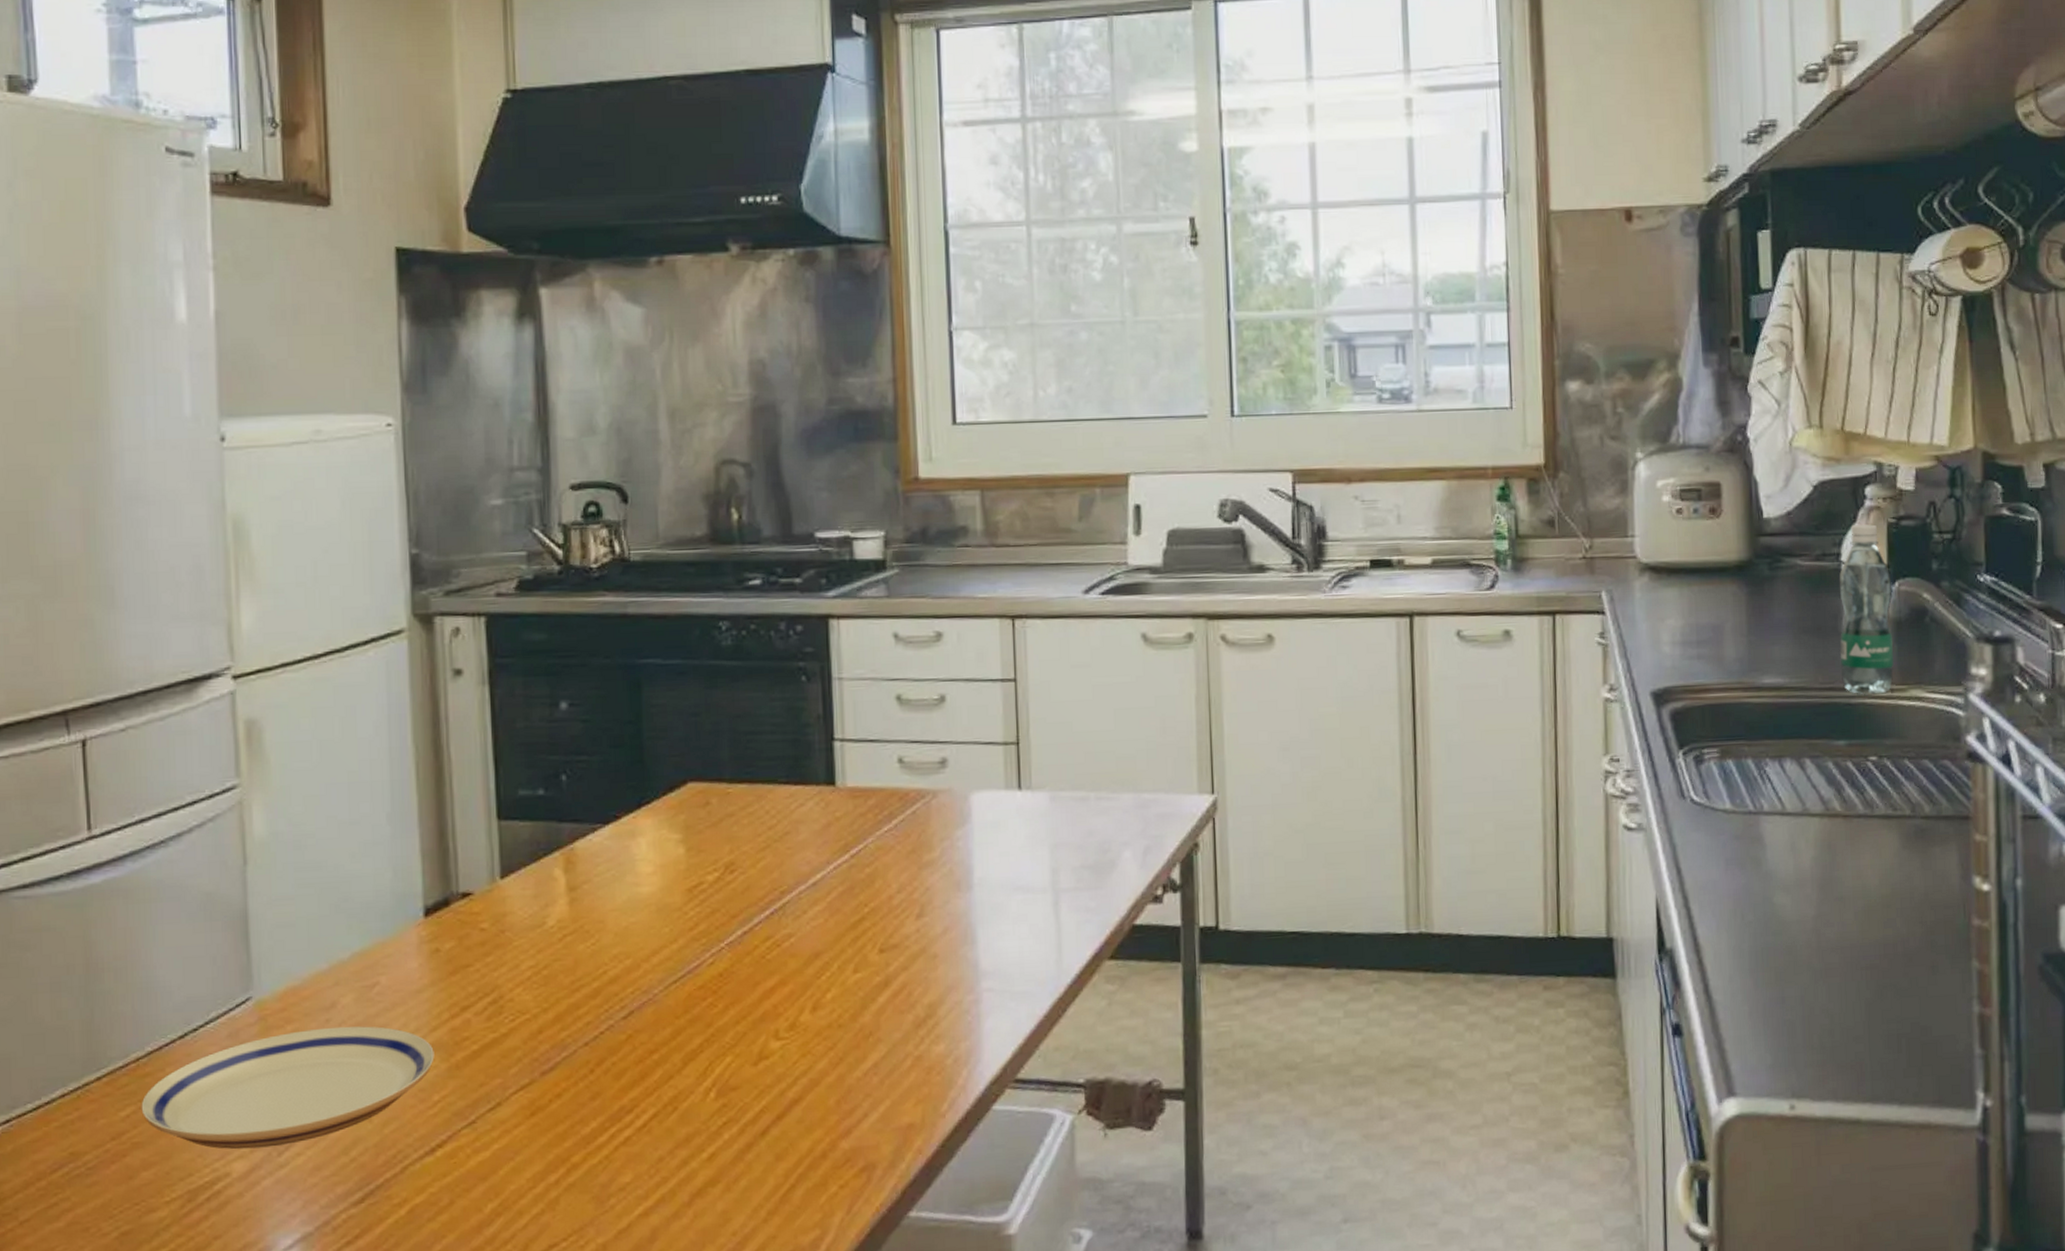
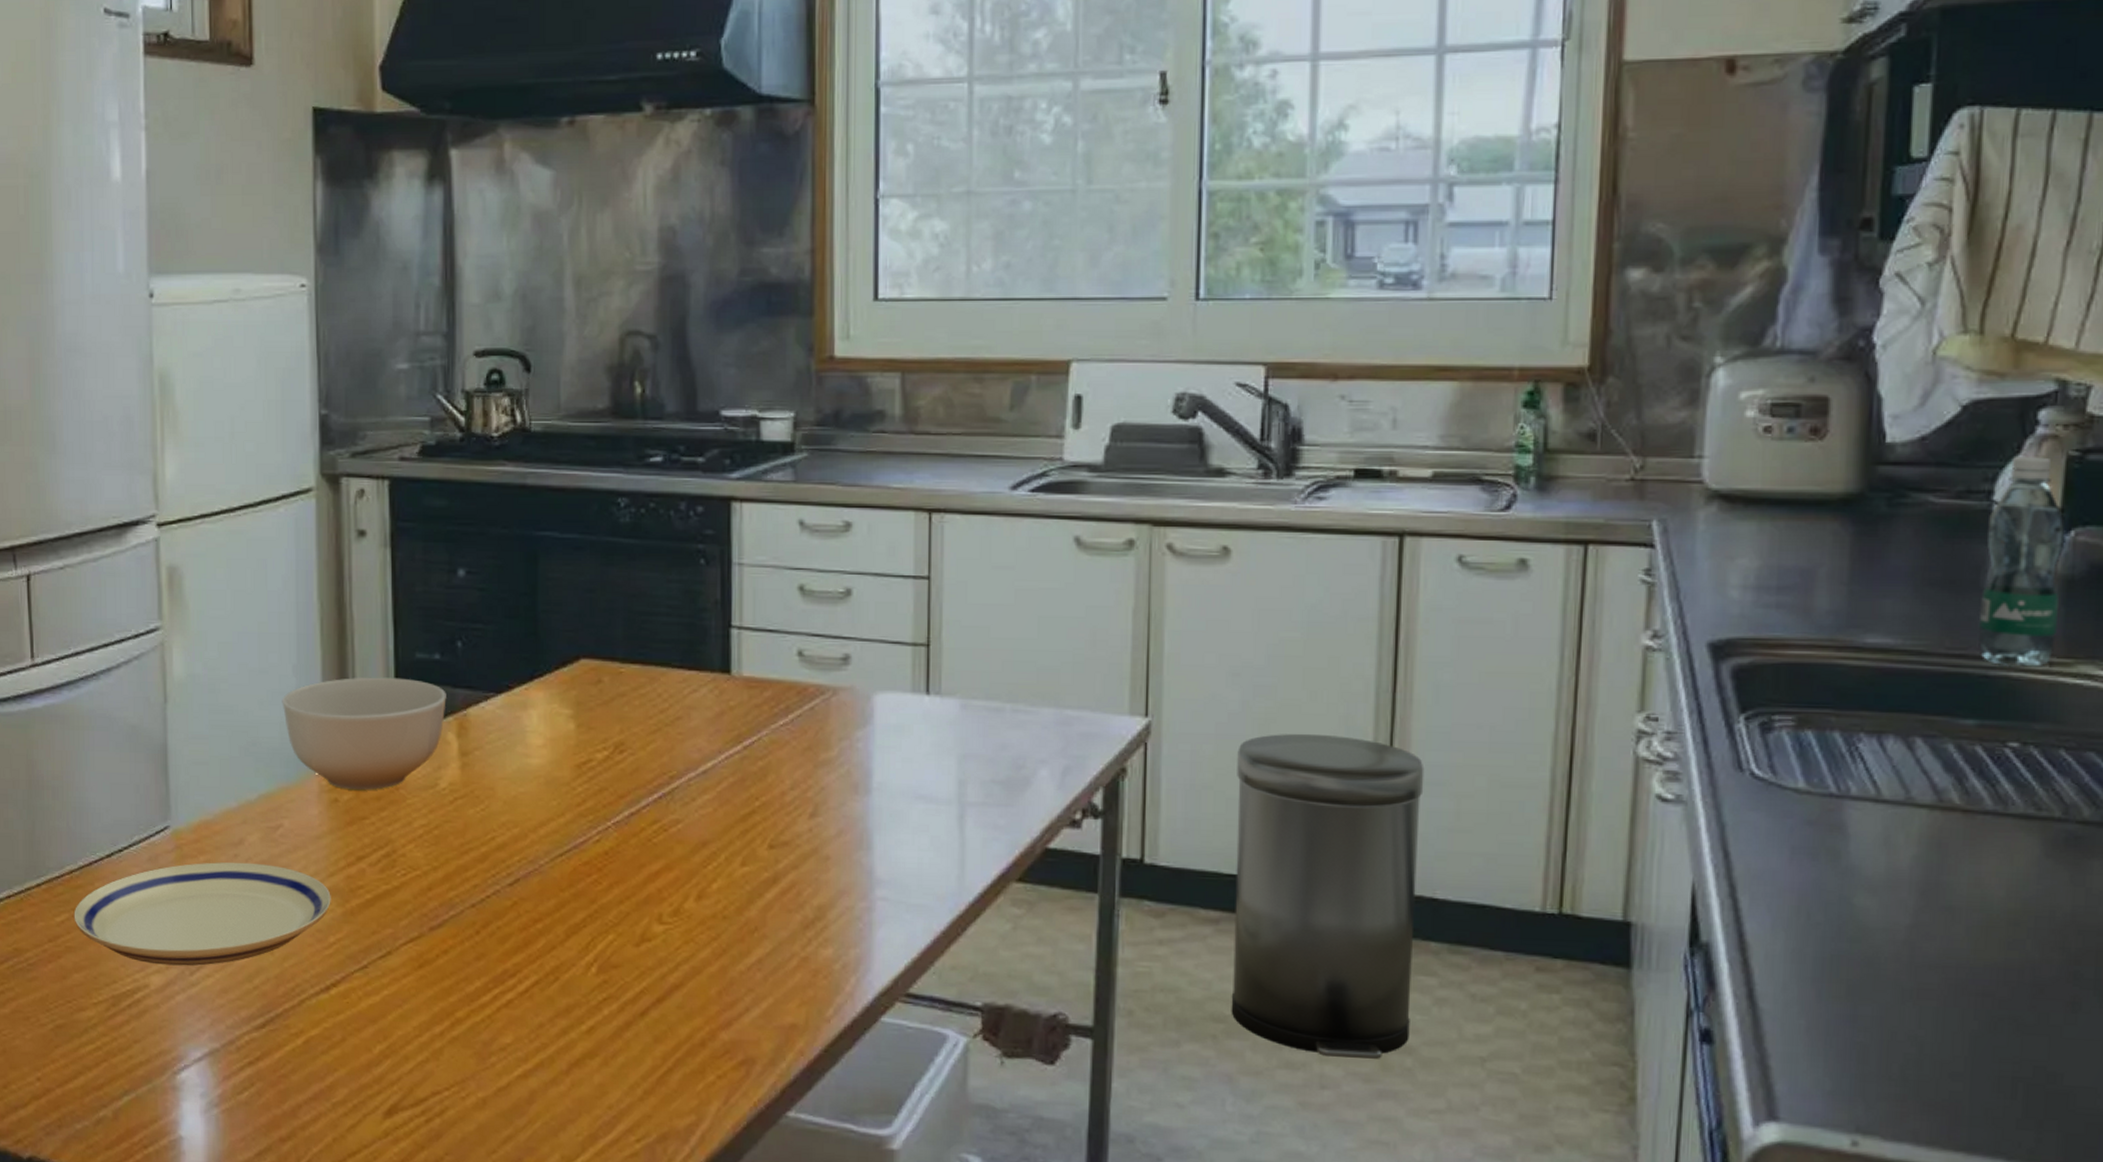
bowl: none [375,817,552,938] -> present [282,677,446,790]
pedal bin: none [1291,797,1449,1089] -> present [1231,733,1425,1059]

